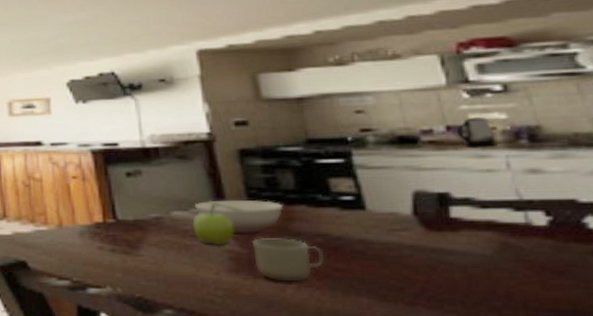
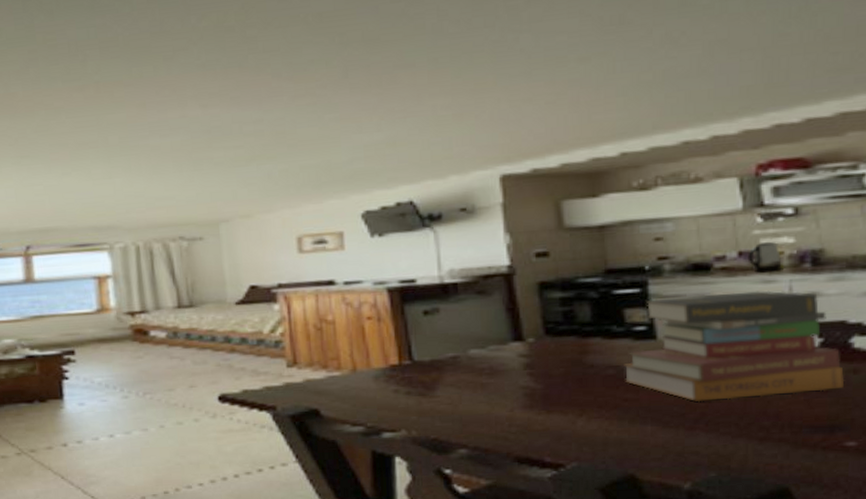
fruit: present [192,202,245,246] -> none [489,338,541,383]
bowl: present [194,199,284,234] -> none [491,334,579,370]
cup: present [251,238,325,282] -> none [546,371,615,415]
books: none [332,165,583,277] -> present [624,290,845,402]

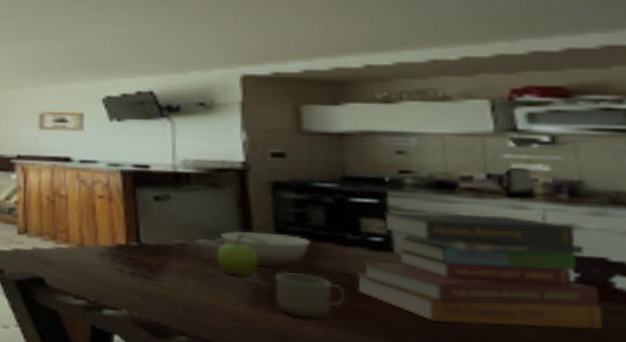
fruit: none [489,338,541,383] -> present [216,233,271,277]
bowl: none [491,334,579,370] -> present [220,230,311,268]
cup: none [546,371,615,415] -> present [274,272,346,319]

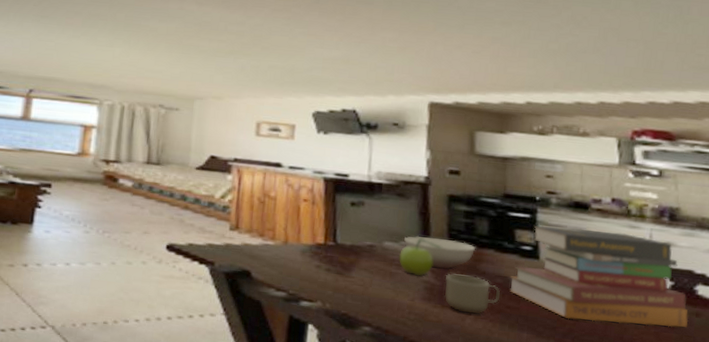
kettle: present [497,166,535,199] -> none [619,193,646,220]

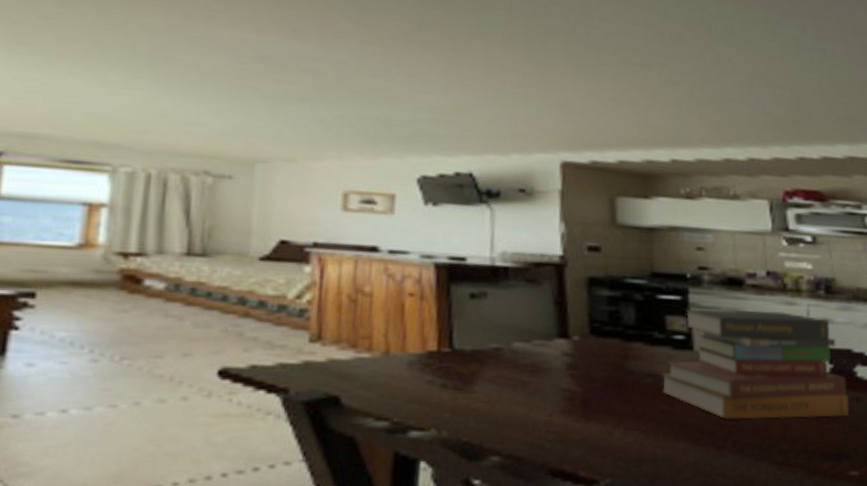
fruit: present [399,238,444,277] -> none [532,334,586,384]
bowl: present [403,235,476,269] -> none [536,331,622,372]
cup: present [444,273,501,314] -> none [587,376,653,425]

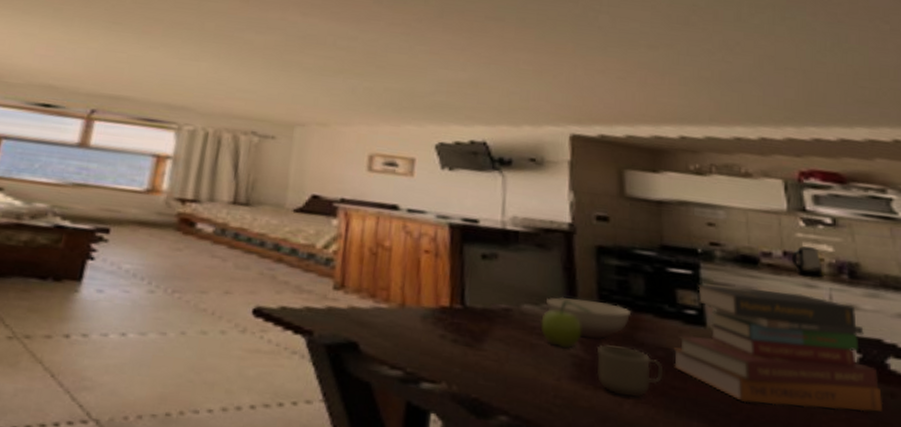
fruit: none [532,334,586,384] -> present [540,299,594,349]
bowl: none [536,331,622,372] -> present [545,296,632,339]
cup: none [587,376,653,425] -> present [596,344,664,398]
kettle: none [774,264,802,295] -> present [791,246,823,278]

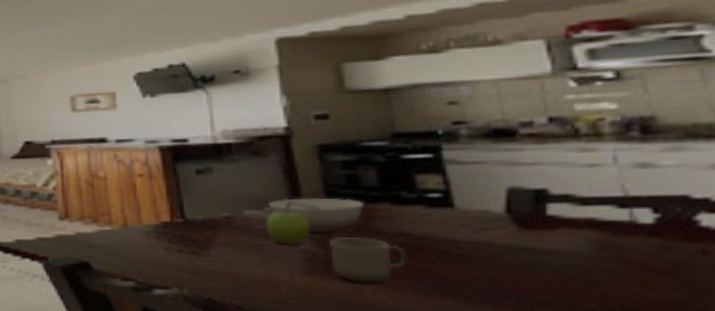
books: present [673,284,883,413] -> none [416,159,691,278]
kettle: present [791,246,823,278] -> none [559,107,603,140]

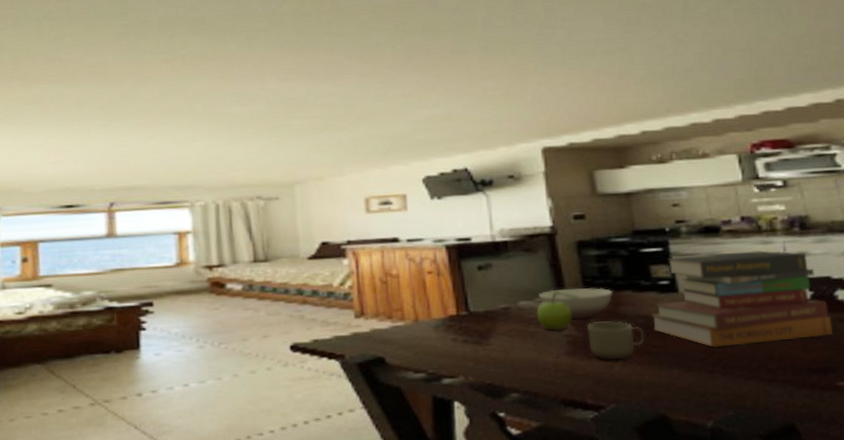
books: none [416,159,691,278] -> present [652,250,833,348]

